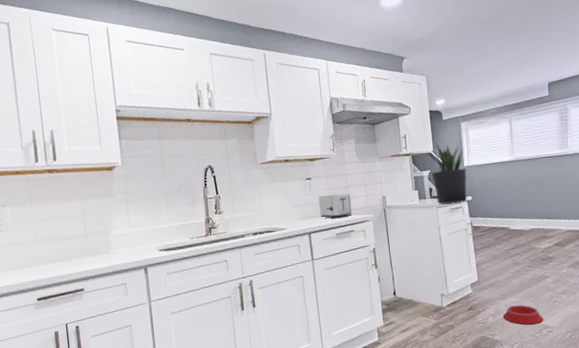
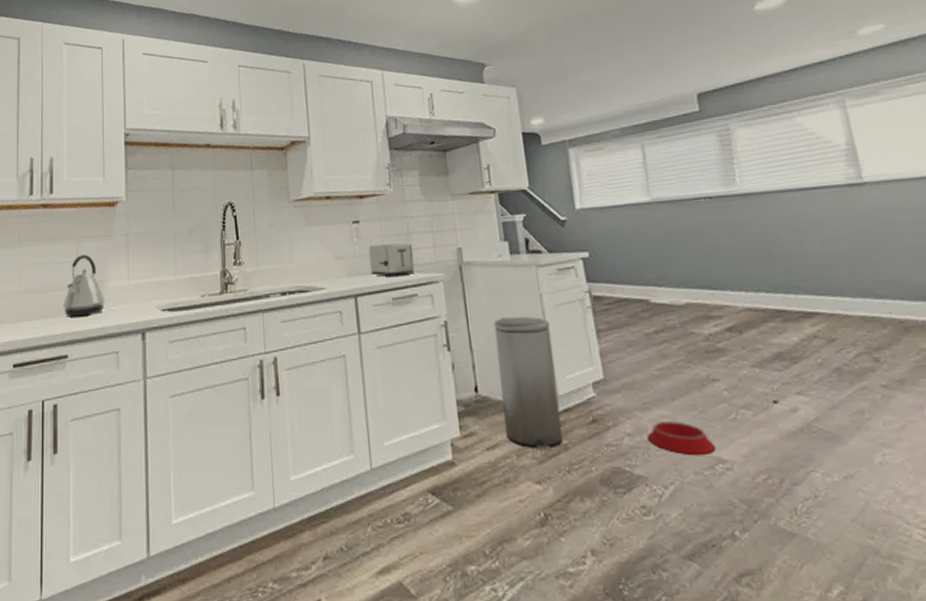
kettle: none [75,209,112,259] -> present [63,254,106,317]
pedal bin: none [407,242,451,330] -> present [493,316,564,451]
planter: present [431,142,467,205] -> none [527,176,582,263]

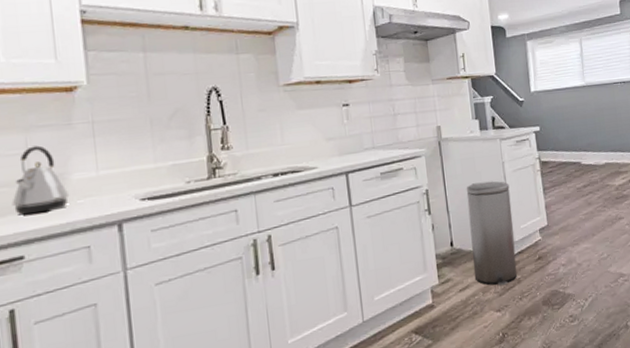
toaster: present [368,242,415,278] -> none [358,123,401,155]
pet bowl: present [647,421,716,455] -> none [576,251,619,275]

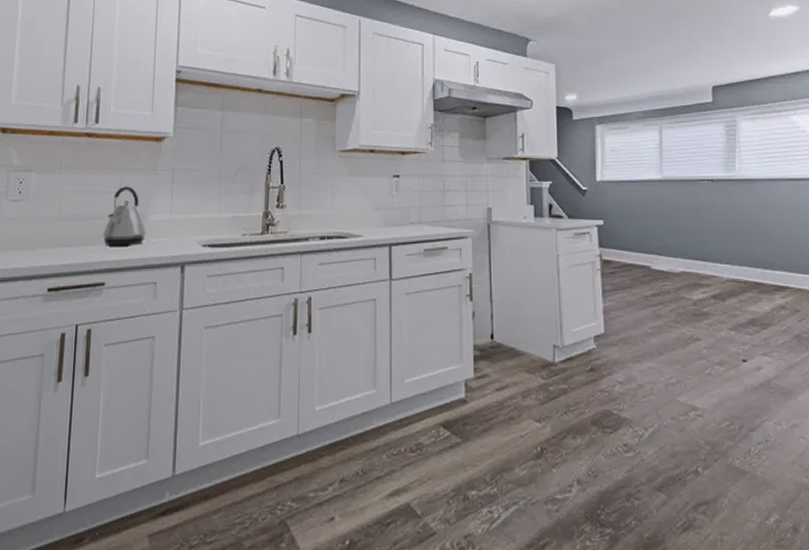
pedal bin: present [466,181,518,286] -> none [513,274,564,393]

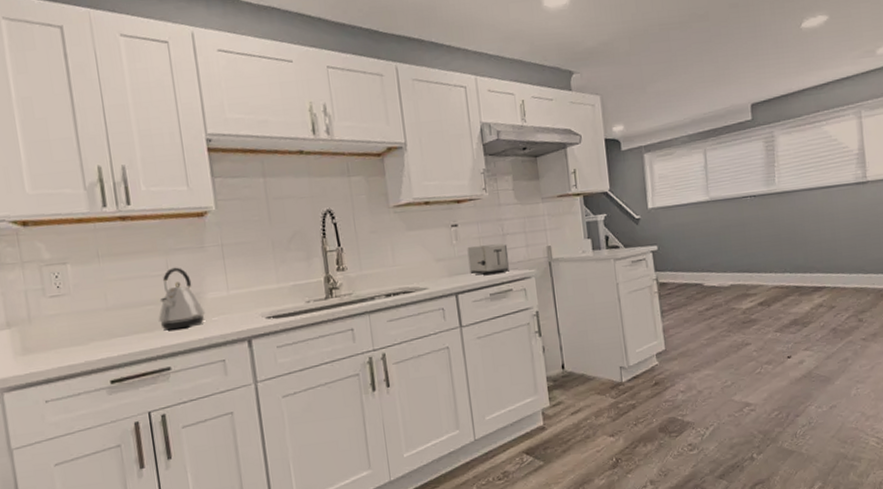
toaster: none [406,198,447,230] -> present [467,243,510,276]

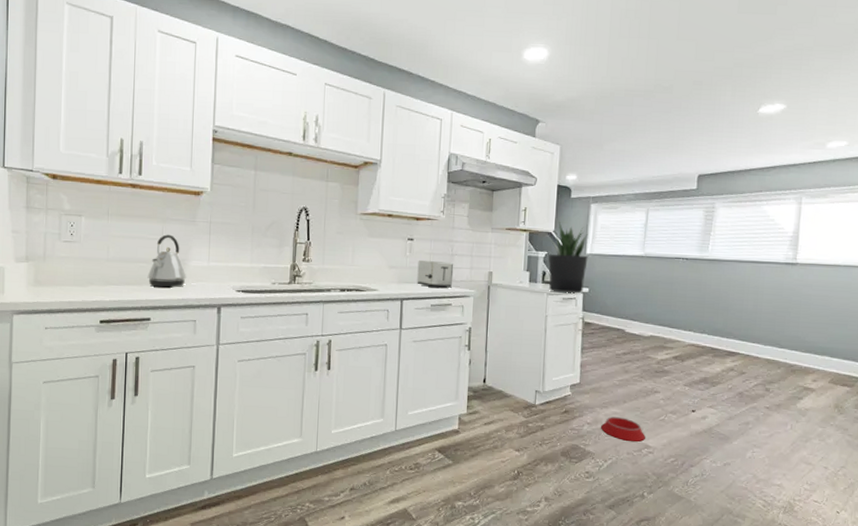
planter: none [607,179,652,257] -> present [548,222,588,294]
pet bowl: none [696,378,744,403] -> present [601,417,645,442]

